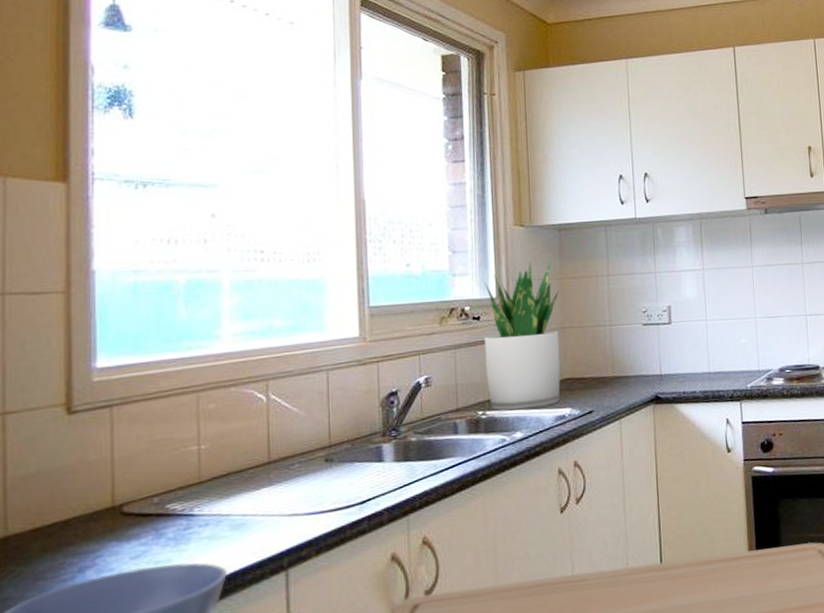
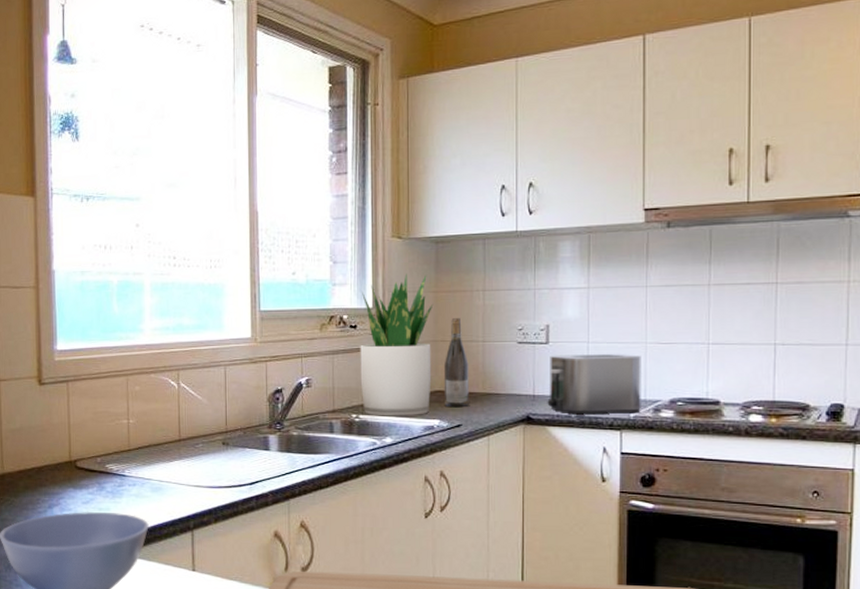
wine bottle: none [572,304,600,395] -> present [443,318,469,408]
toaster: none [673,329,756,390] -> present [547,353,641,415]

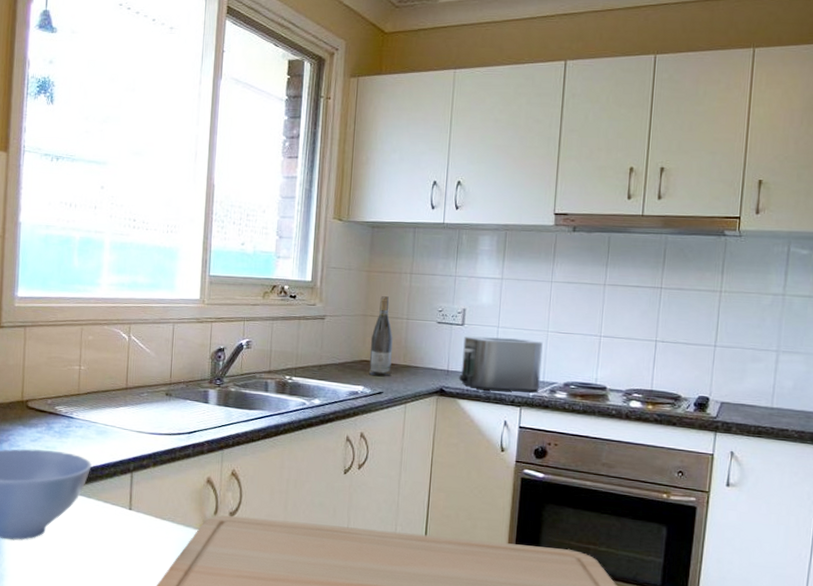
planter: present [360,274,434,417] -> none [295,253,366,382]

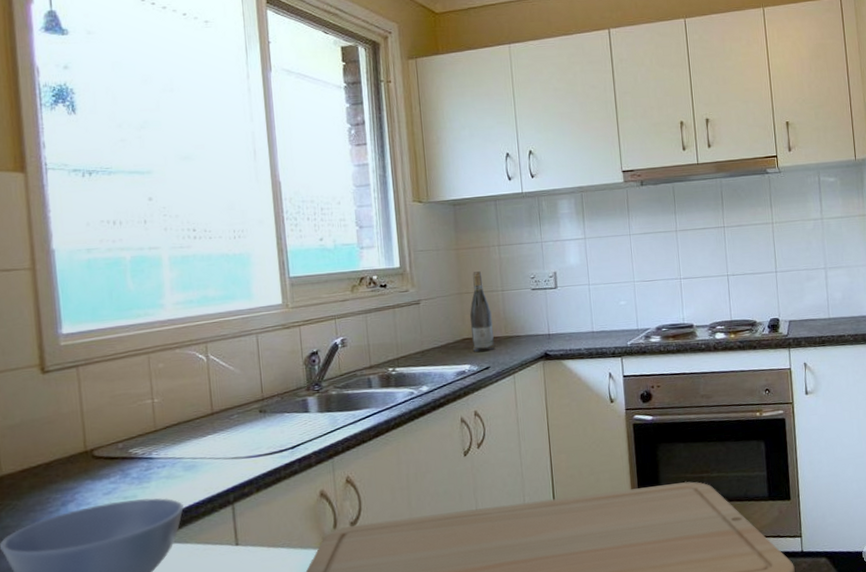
toaster: present [459,336,543,393] -> none [559,292,635,348]

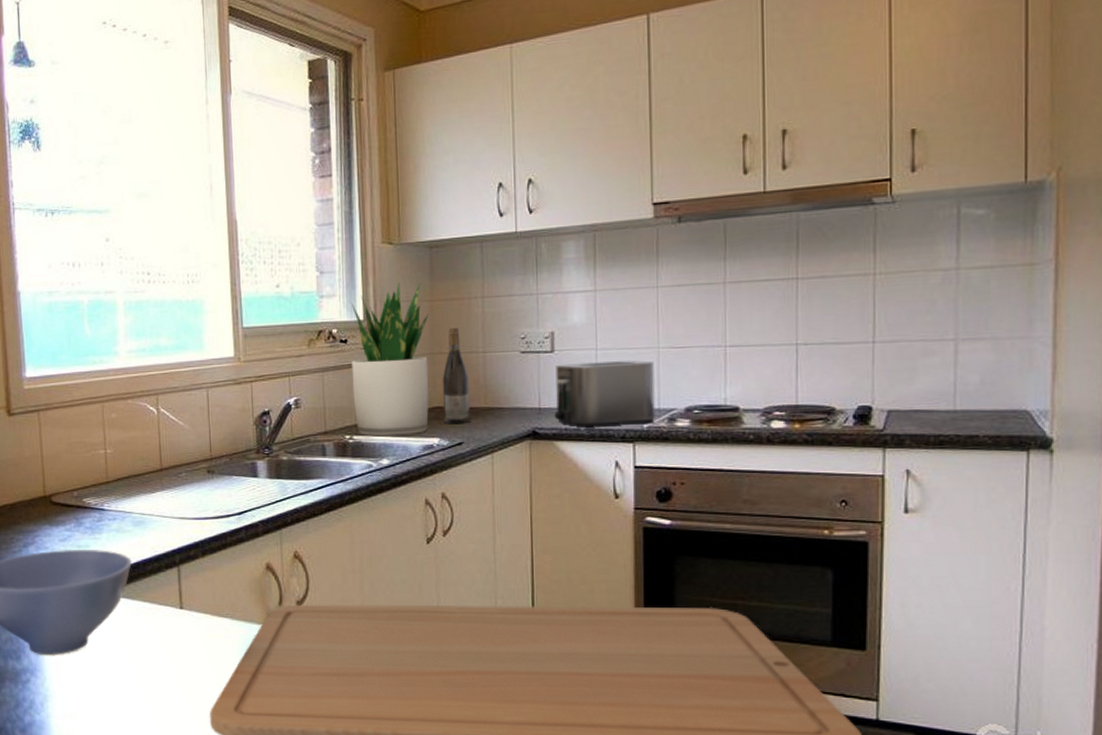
planter: none [389,234,460,368] -> present [351,282,430,437]
toaster: none [559,292,635,348] -> present [554,360,655,428]

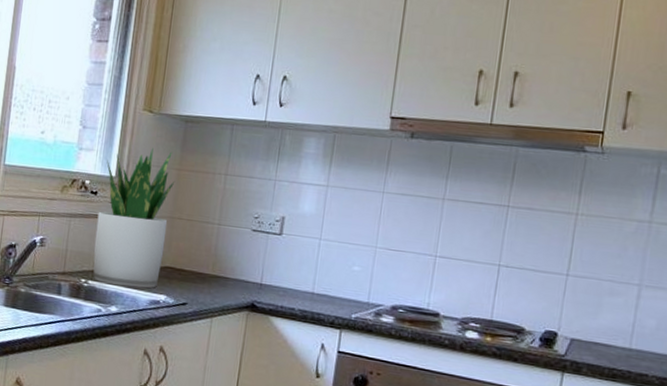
wine bottle: present [442,328,470,425] -> none [172,197,202,287]
toaster: present [554,360,655,428] -> none [273,247,370,315]

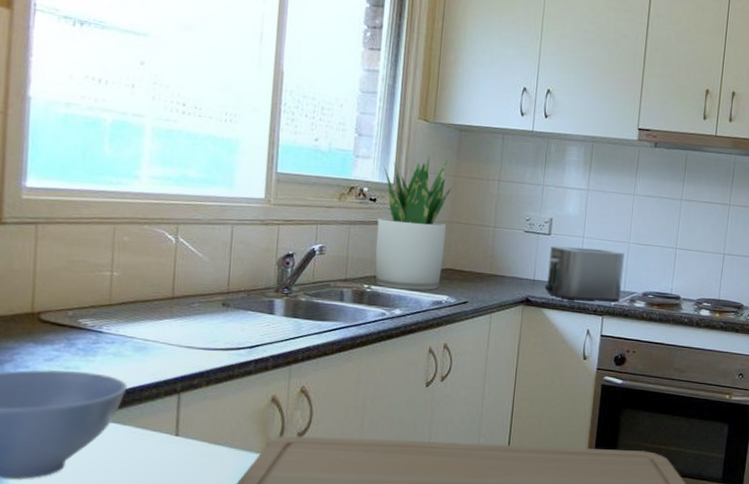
toaster: none [273,247,370,315] -> present [544,245,625,302]

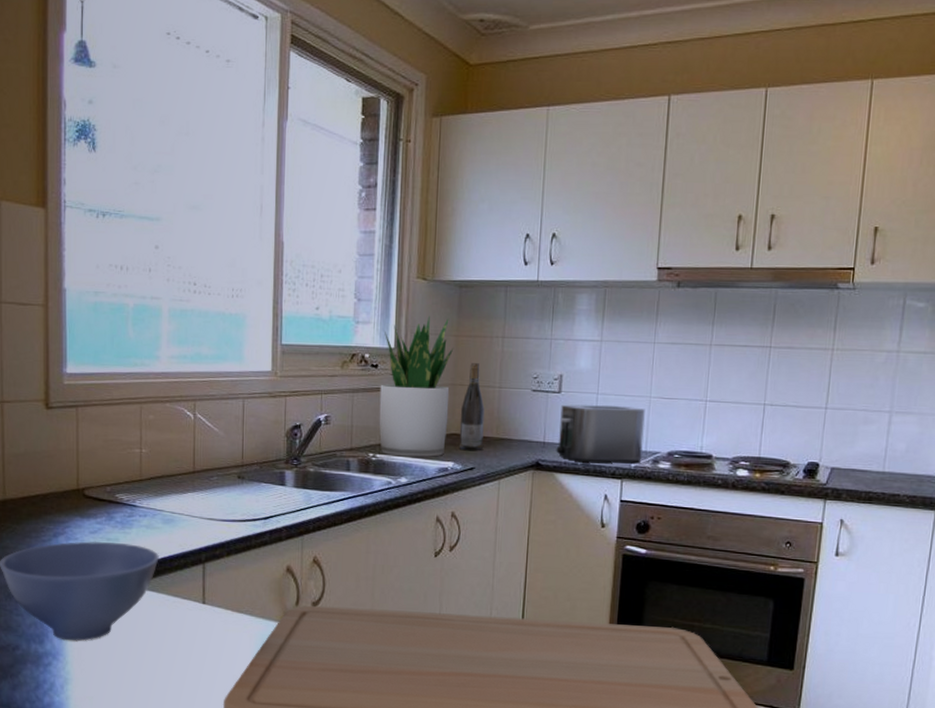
wine bottle: none [453,203,480,286] -> present [458,363,485,451]

